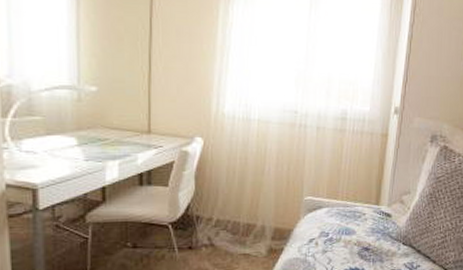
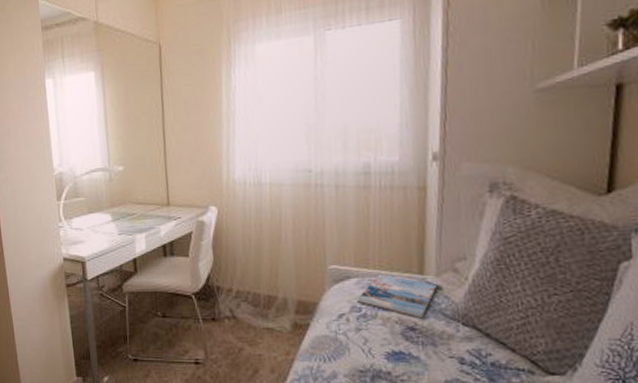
magazine: none [326,203,387,240] -> present [357,273,436,317]

